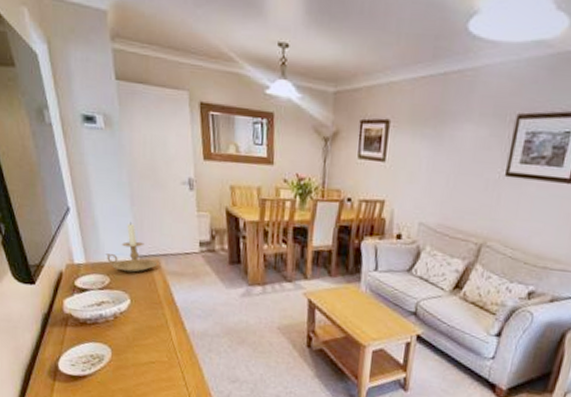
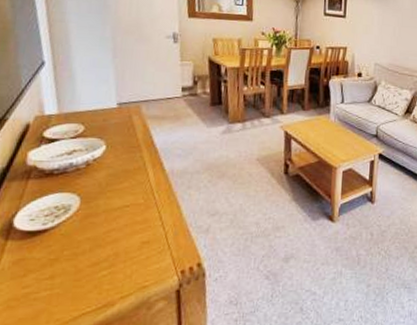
candle holder: present [106,221,158,273] -> none [82,72,138,120]

